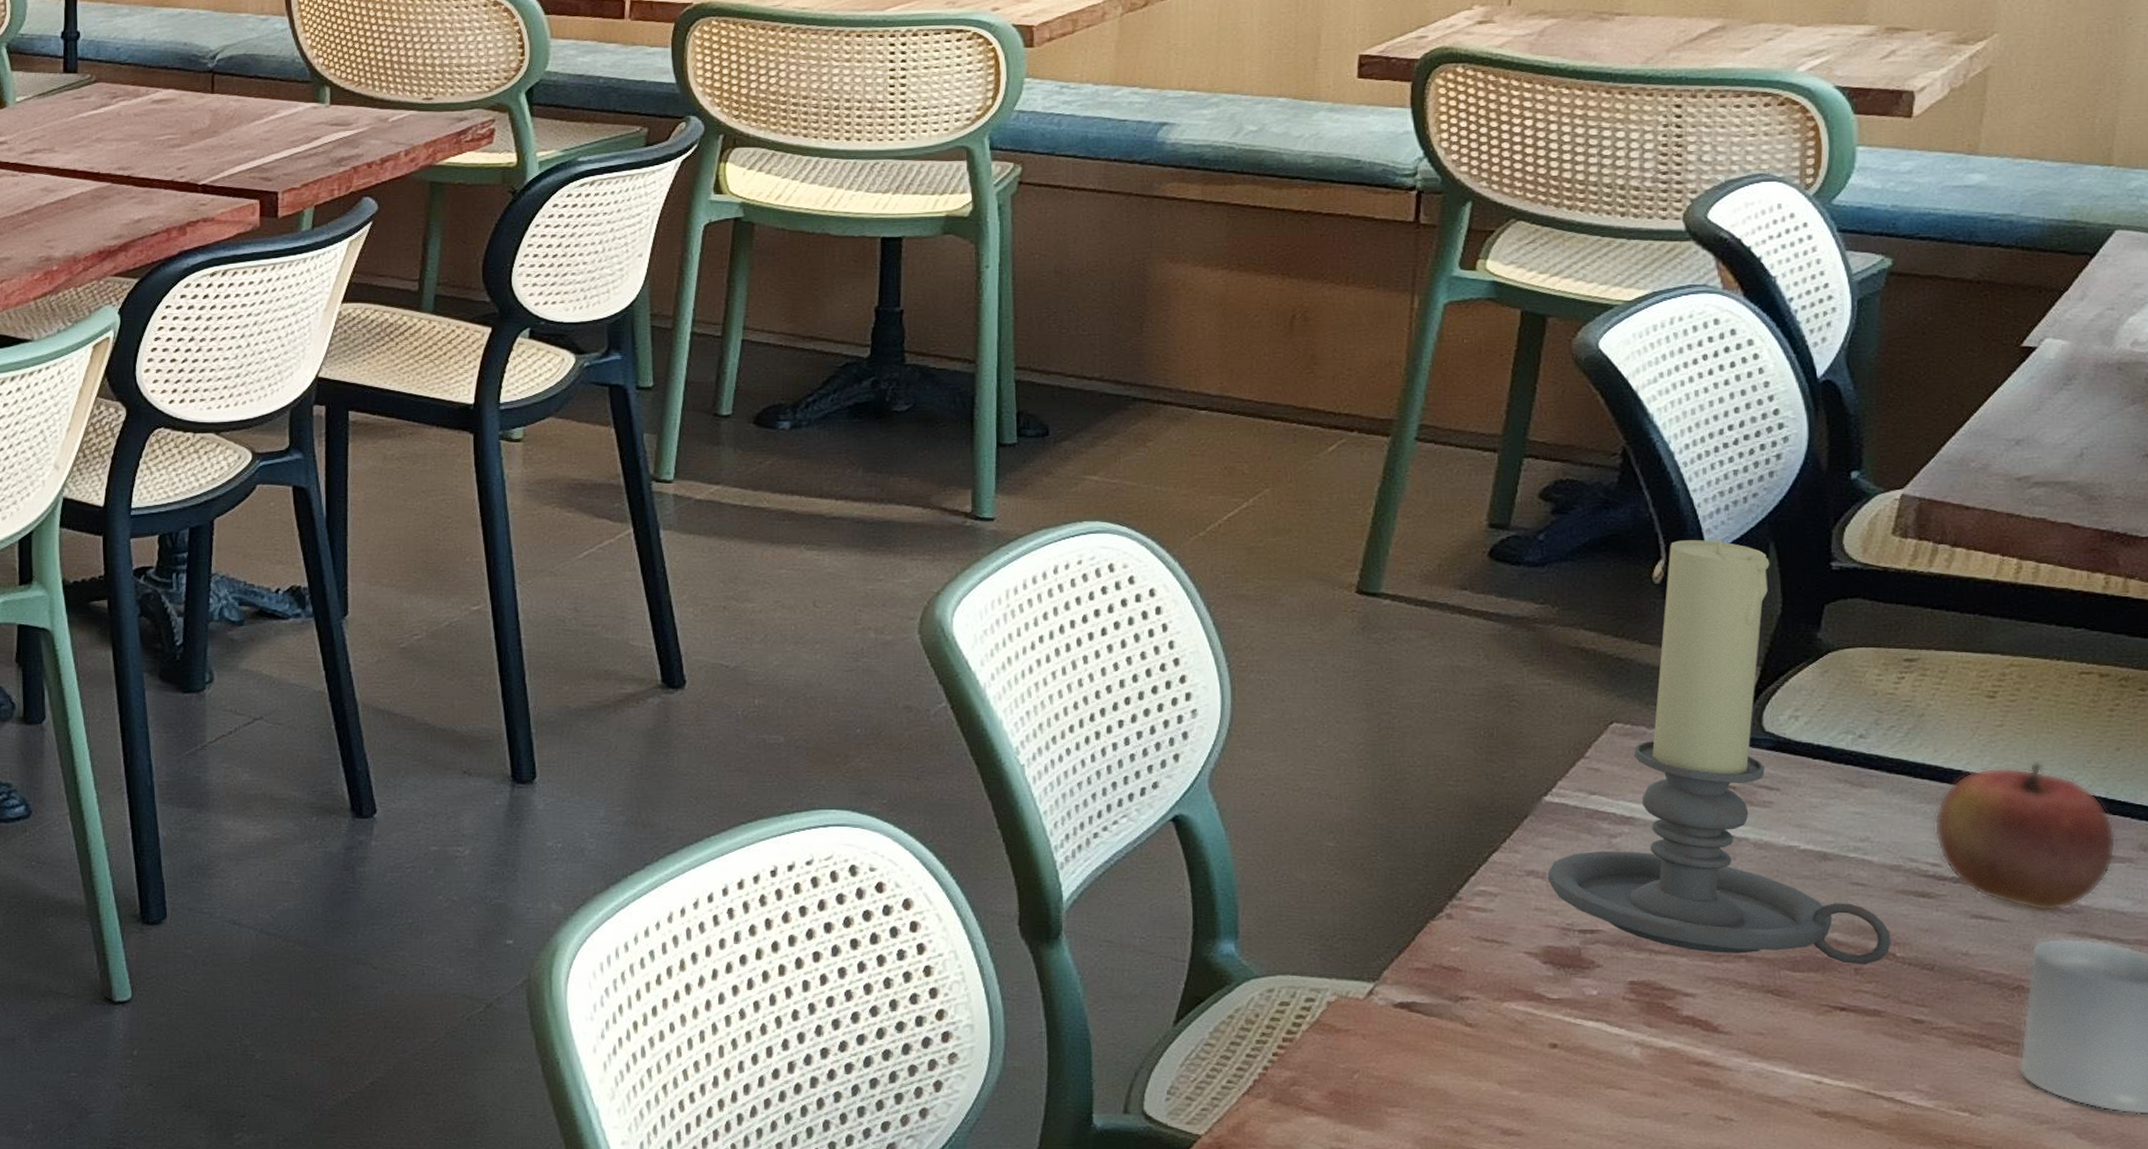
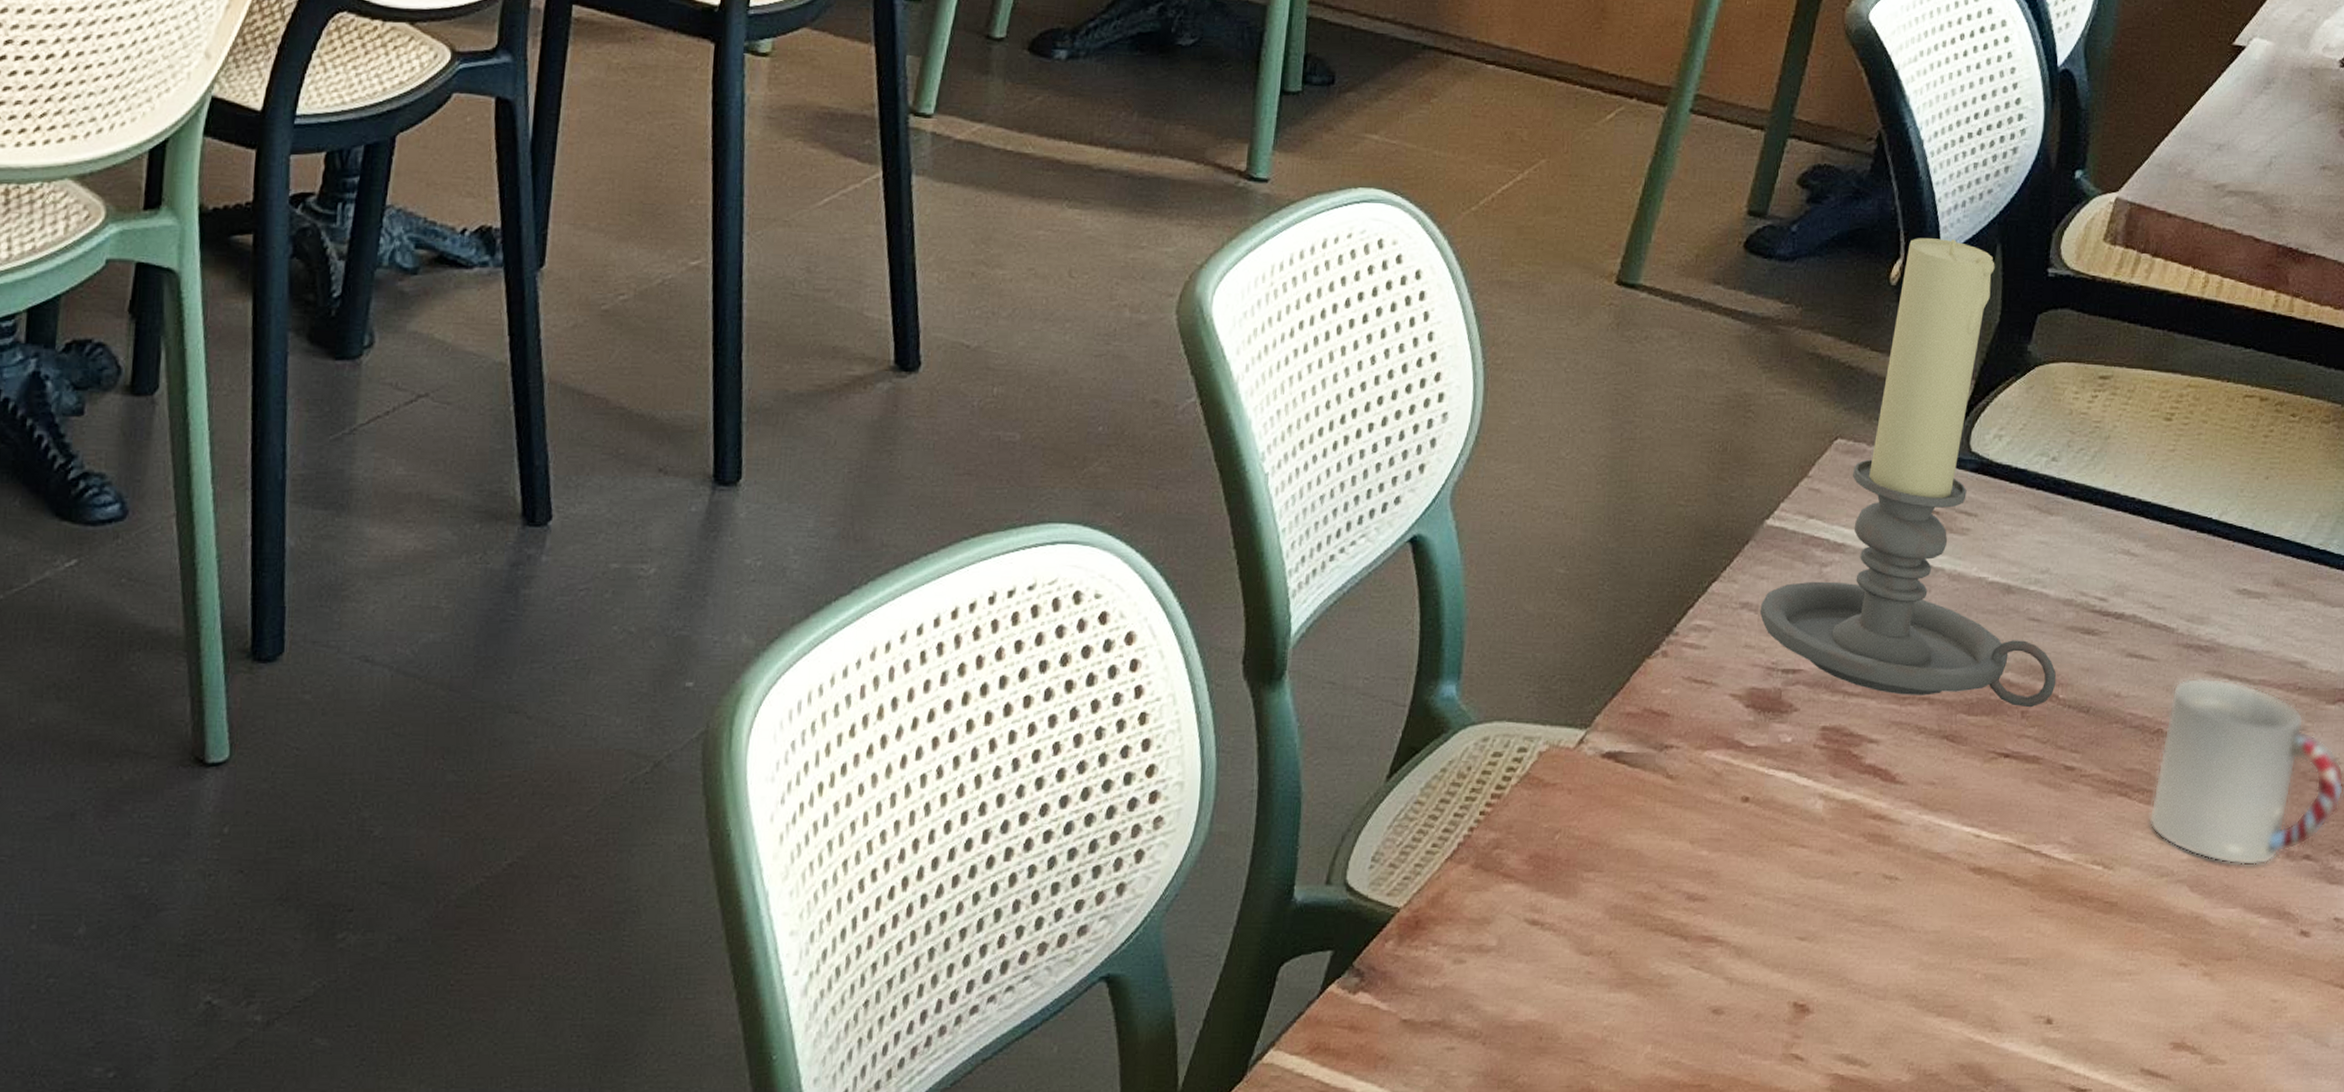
apple: present [1934,762,2117,912] -> none [2105,490,2256,650]

